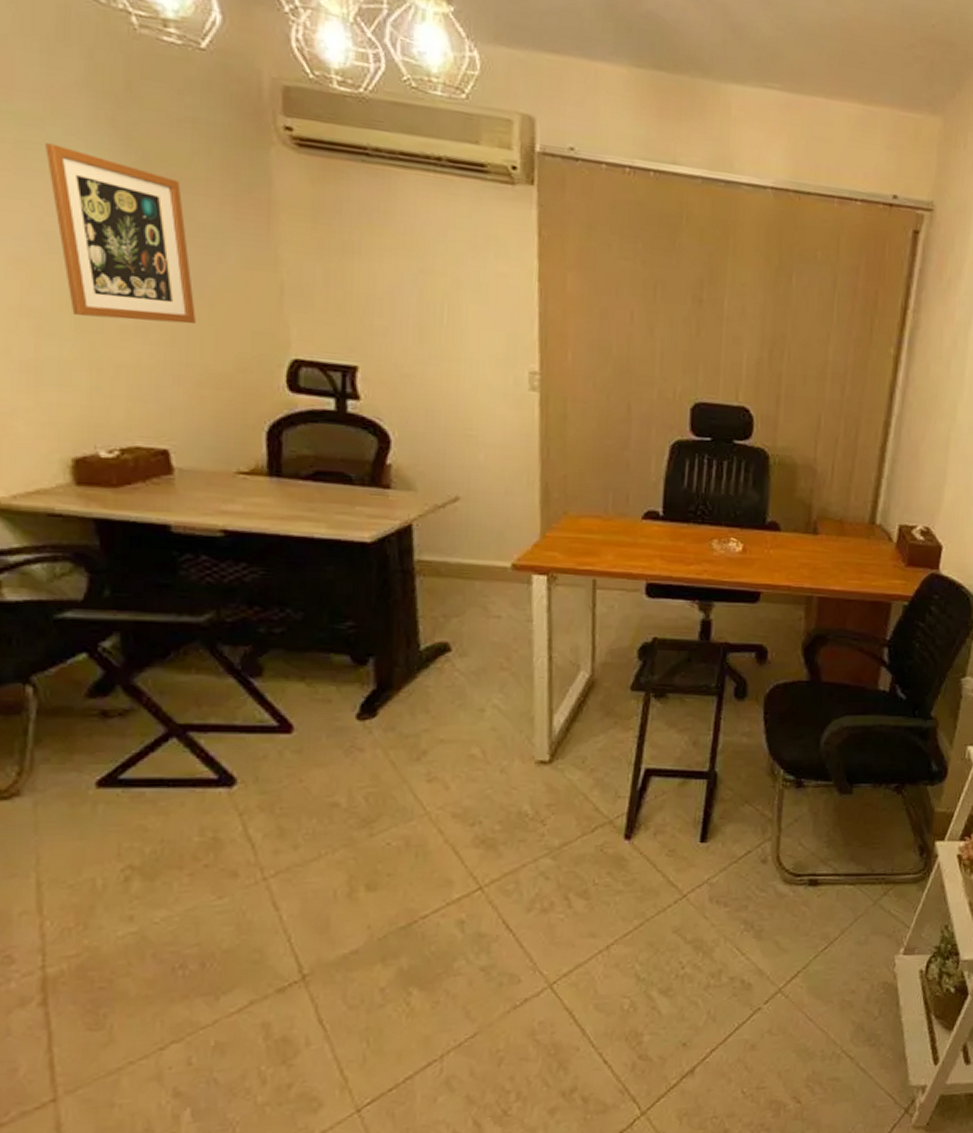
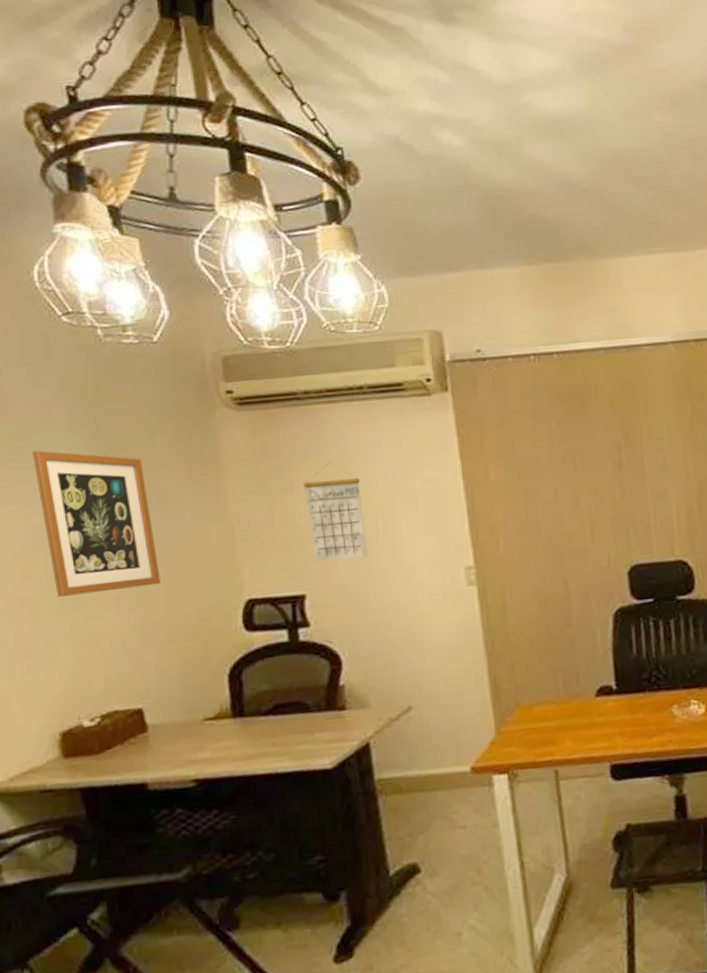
calendar: none [365,233,430,341] -> present [303,462,369,562]

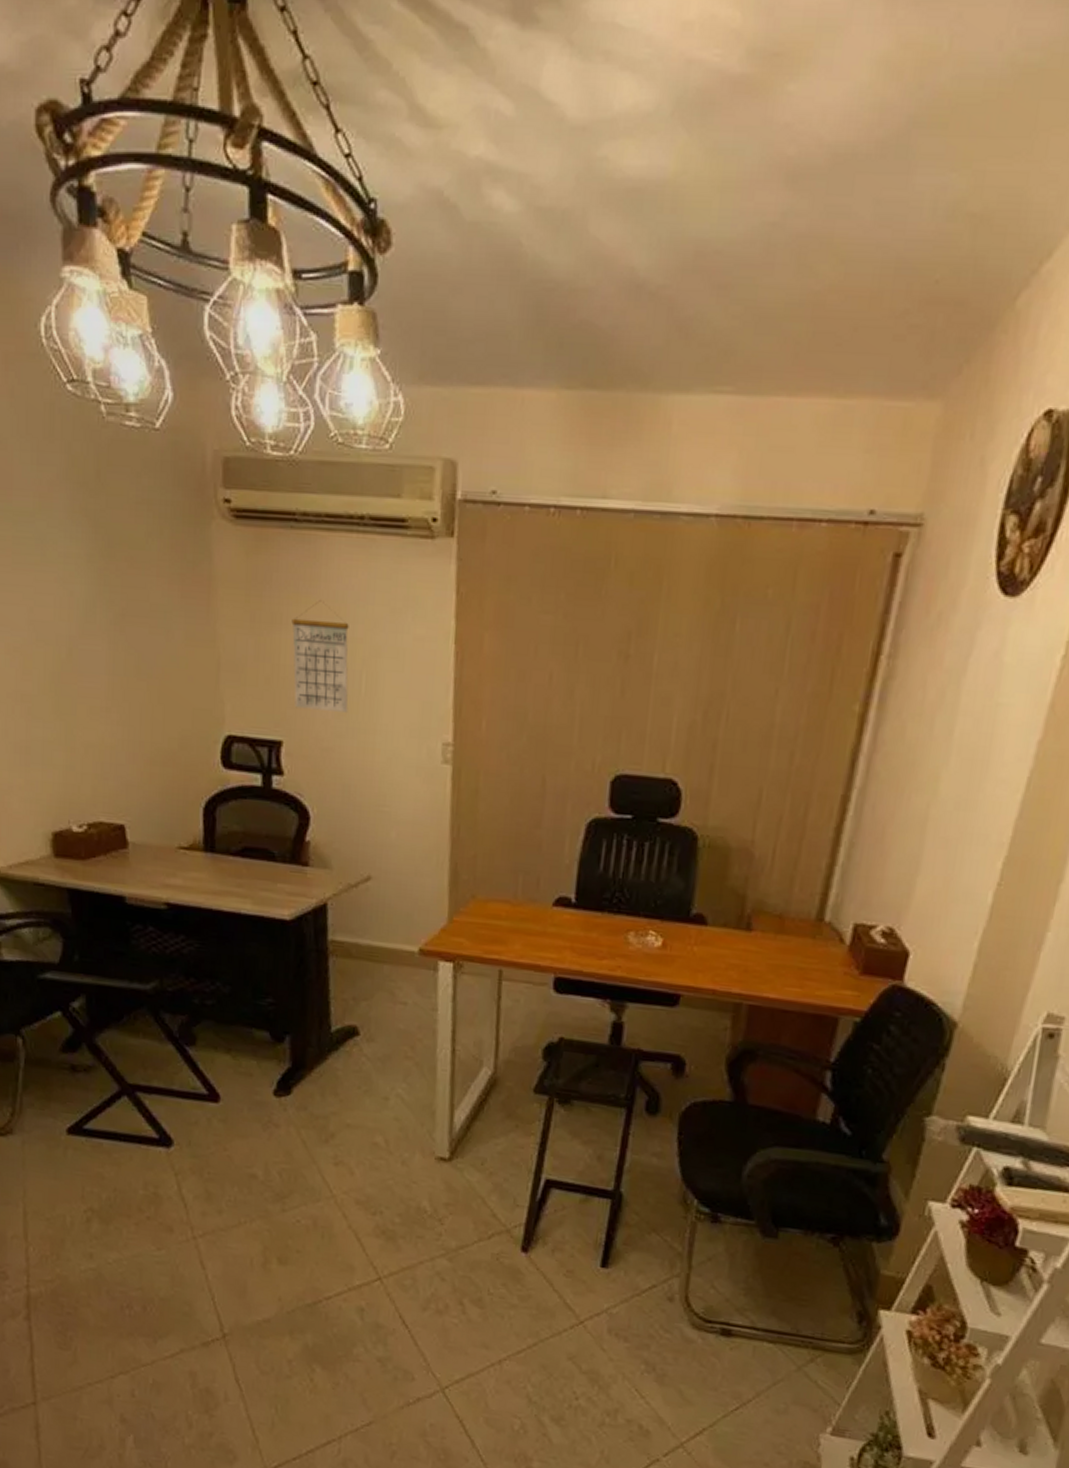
wall art: present [33,450,161,597] -> none [35,537,148,704]

